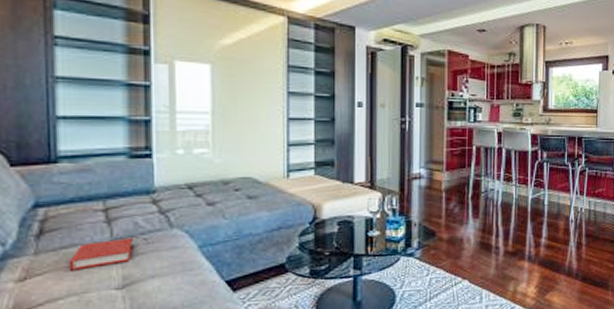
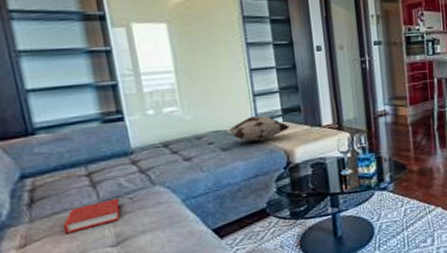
decorative pillow: none [253,166,321,194] -> present [224,115,290,142]

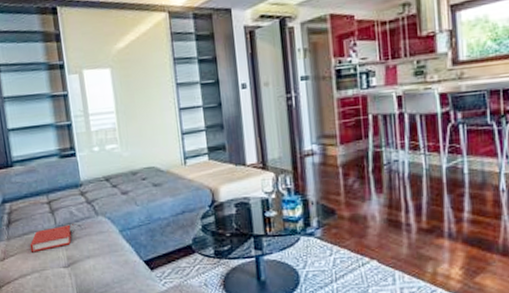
decorative pillow: present [224,115,290,142] -> none [156,153,215,180]

